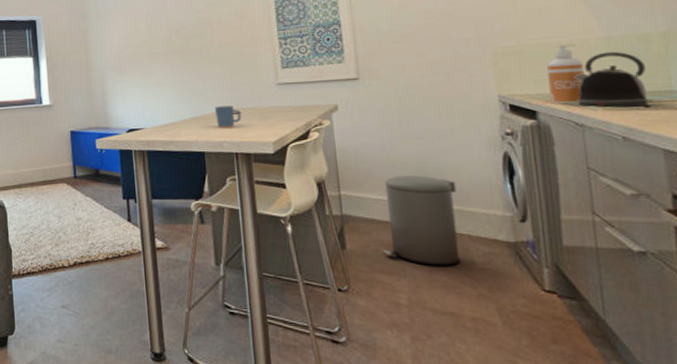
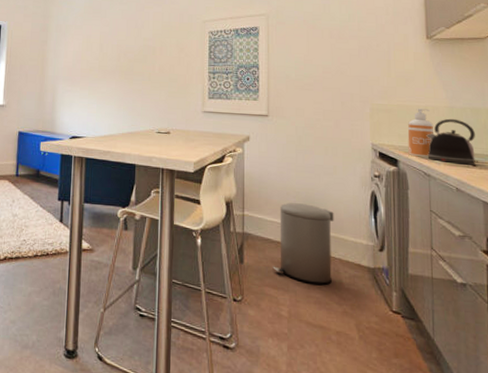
mug: present [215,105,242,129] -> none [149,125,171,146]

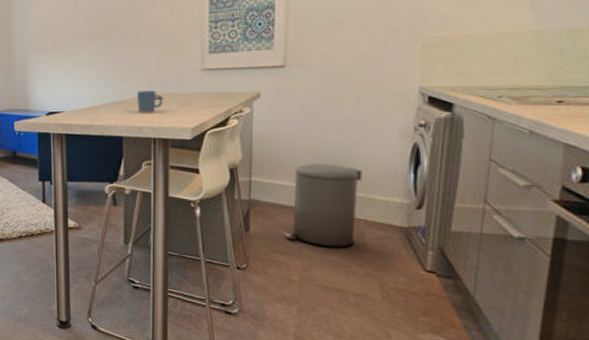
mug: none [149,125,171,146] -> present [137,90,163,114]
soap dispenser: present [407,108,433,158] -> none [468,36,509,98]
kettle: present [426,118,479,165] -> none [494,45,568,102]

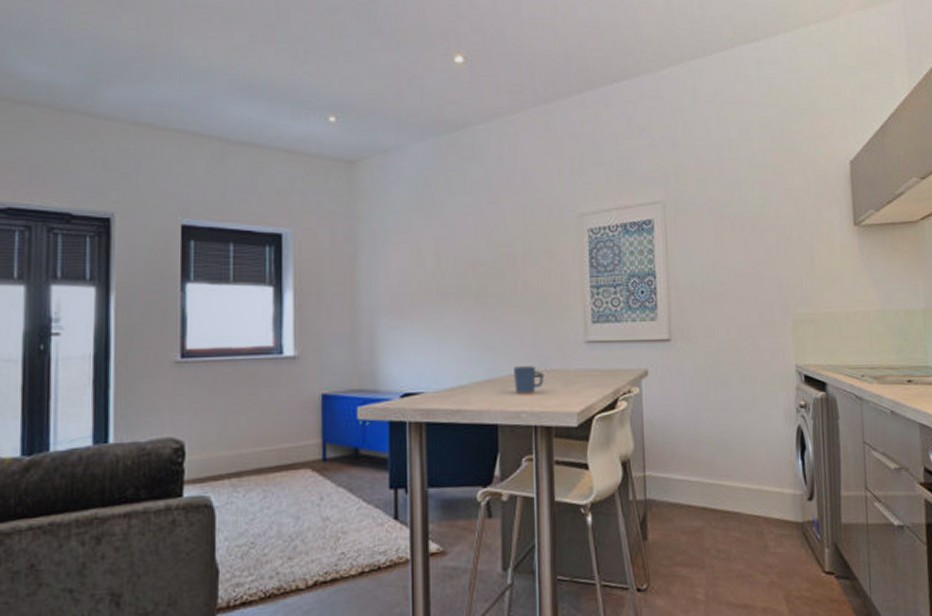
pedal bin: present [283,164,363,249] -> none [684,451,755,555]

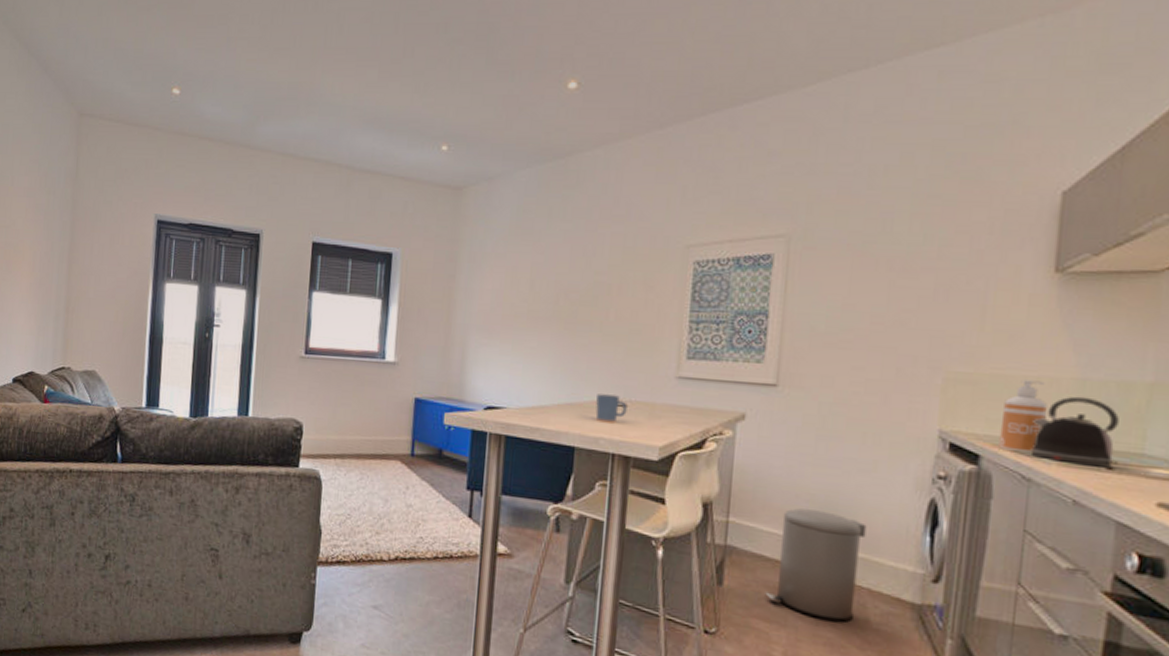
pedal bin: none [684,451,755,555] -> present [765,508,867,623]
soap dispenser: none [836,315,865,377] -> present [998,380,1047,454]
kettle: none [857,325,914,381] -> present [1030,396,1119,468]

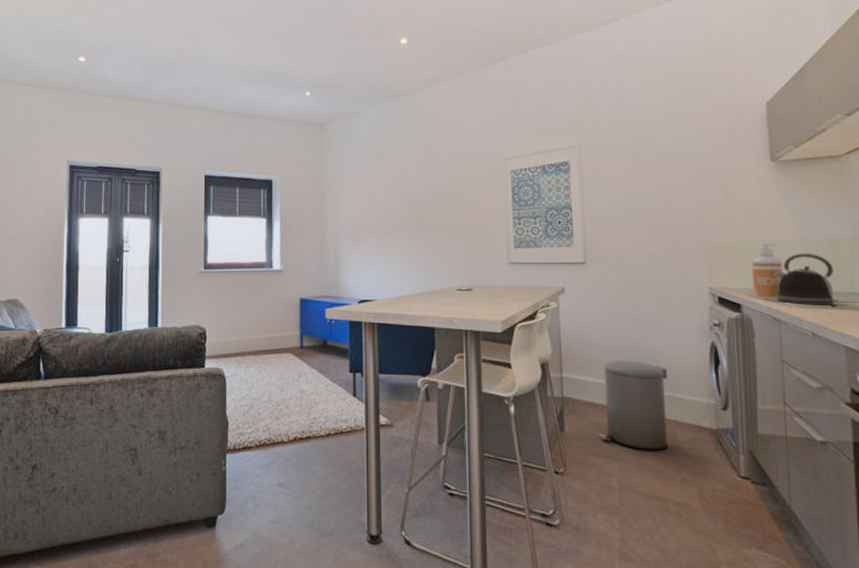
mug: present [595,394,627,423] -> none [448,282,473,305]

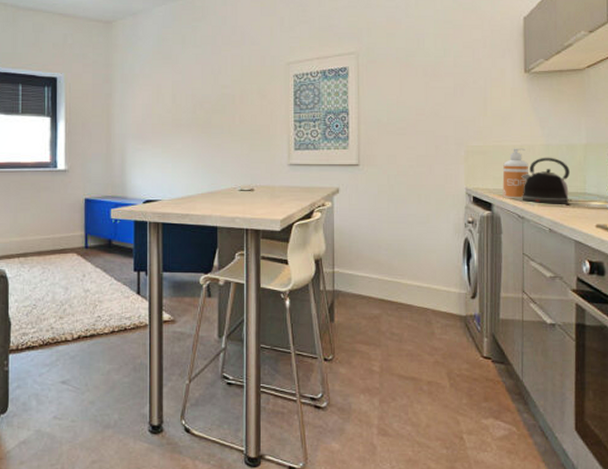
pedal bin: present [598,361,668,452] -> none [364,256,427,338]

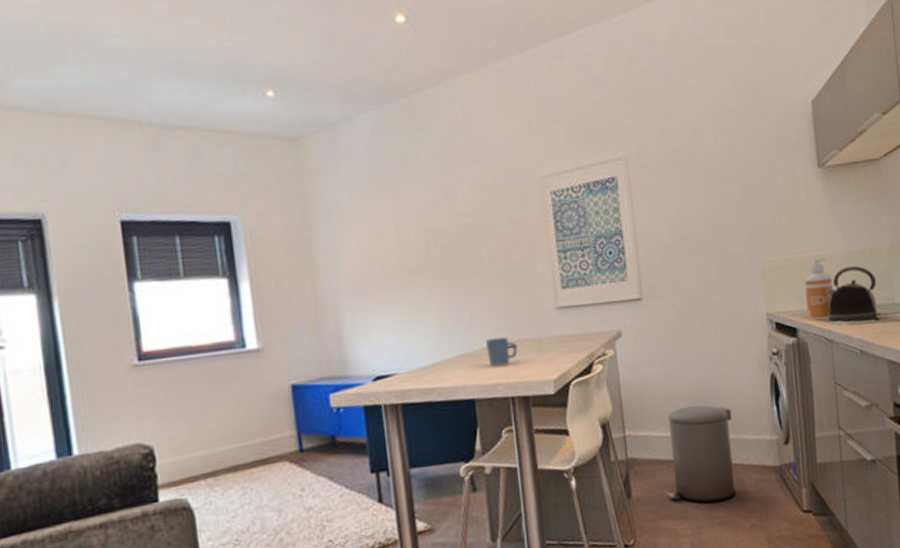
mug: none [231,182,254,205] -> present [486,337,518,368]
pedal bin: none [364,256,427,338] -> present [666,405,736,504]

